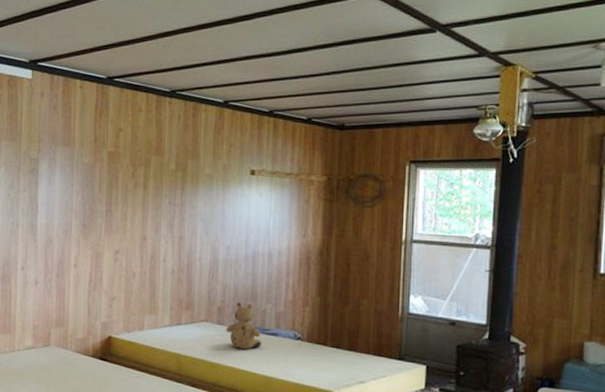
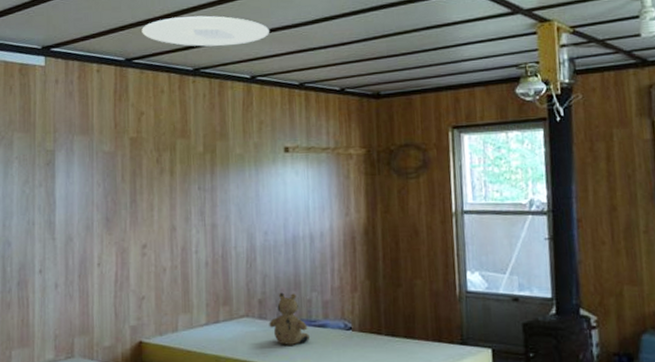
ceiling light: none [123,40,244,71] -> present [142,15,269,47]

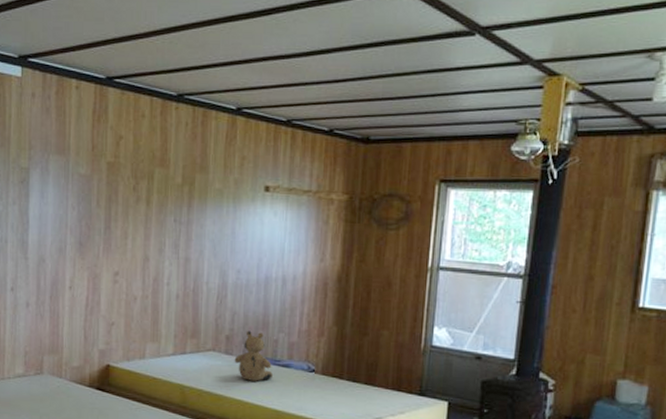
ceiling light: present [142,15,269,47] -> none [125,36,260,73]

